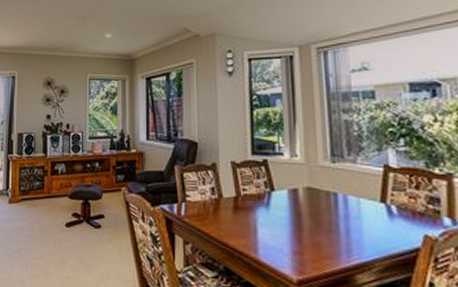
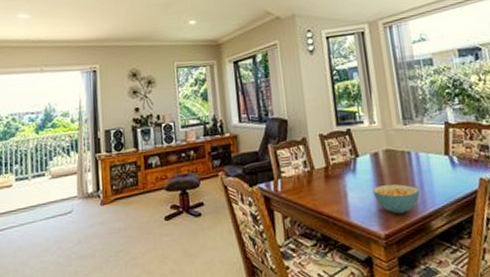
cereal bowl: none [287,225,345,261] -> present [373,184,420,214]

